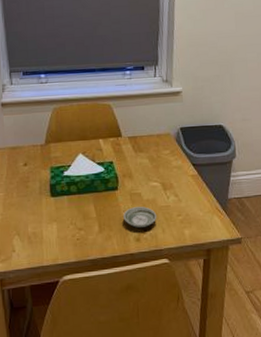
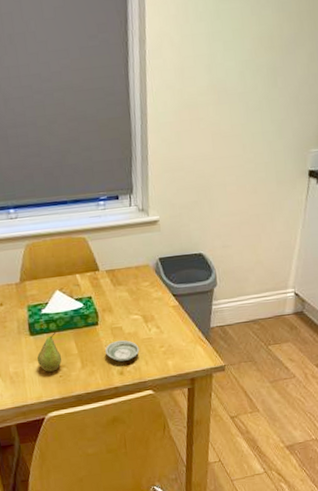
fruit: none [55,194,81,234] -> present [37,331,62,372]

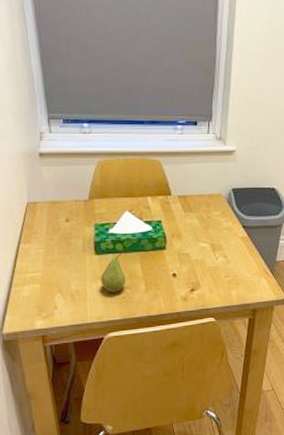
saucer: present [105,340,140,362] -> none [171,267,205,287]

